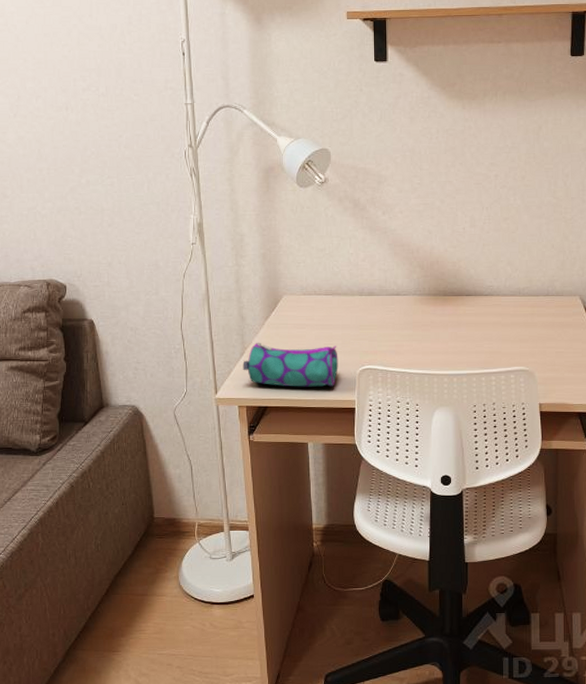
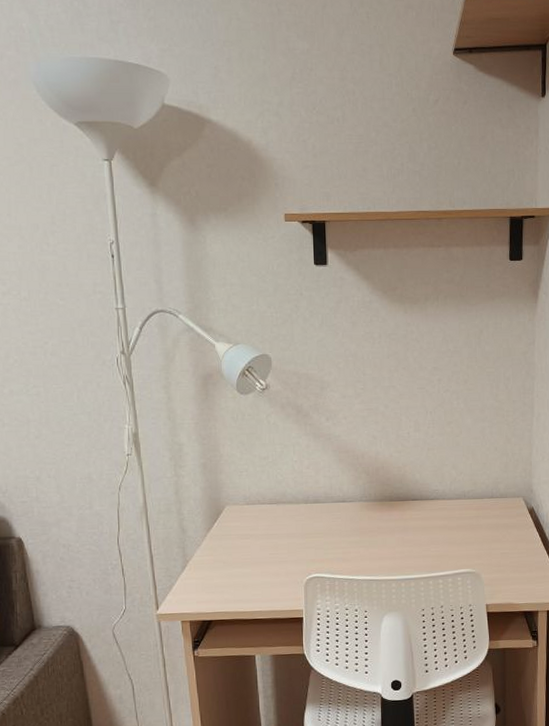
pencil case: present [243,342,338,387] -> none [185,554,285,599]

